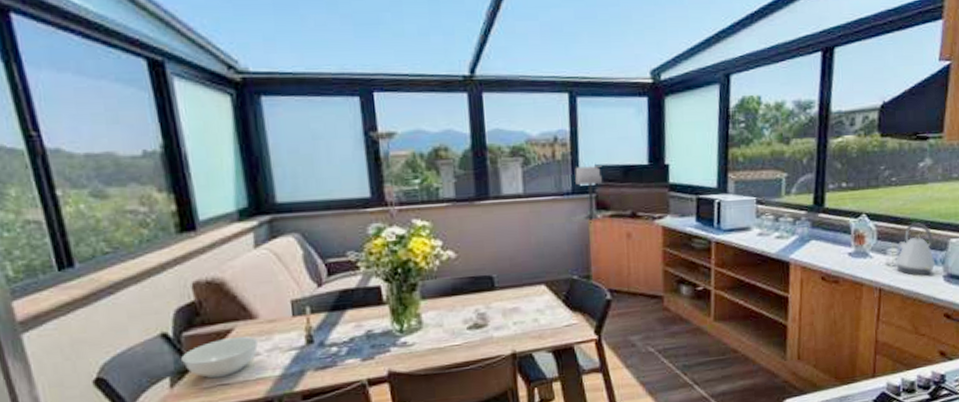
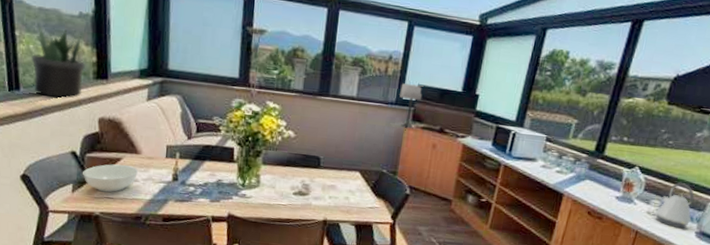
planter: none [84,175,164,268] -> present [31,24,86,99]

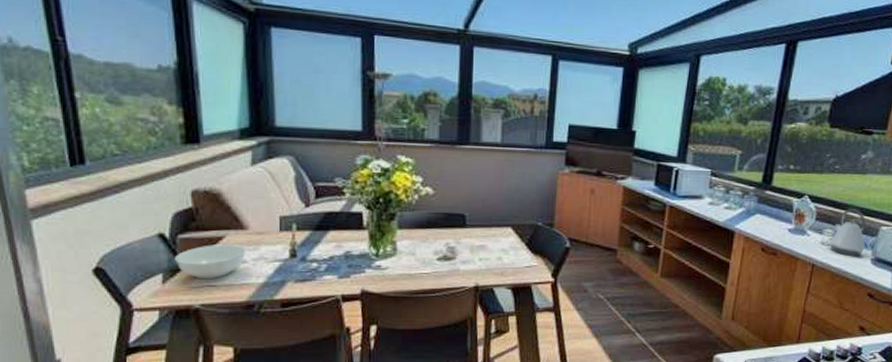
planter: present [31,24,86,99] -> none [98,82,171,171]
table lamp: present [400,83,424,129] -> none [549,124,575,174]

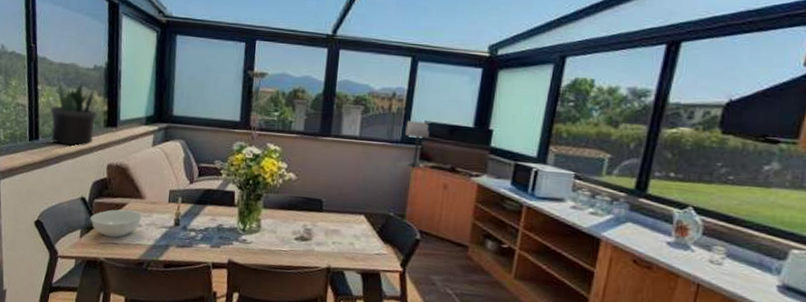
planter: none [98,82,171,171] -> present [50,78,98,147]
table lamp: none [549,124,575,174] -> present [405,121,431,169]
kettle: present [830,208,866,257] -> none [721,225,771,282]

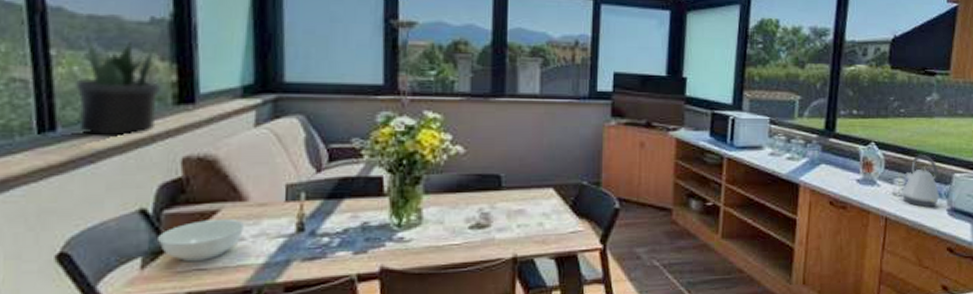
table lamp: present [405,121,431,169] -> none [593,72,621,127]
kettle: none [721,225,771,282] -> present [902,155,940,208]

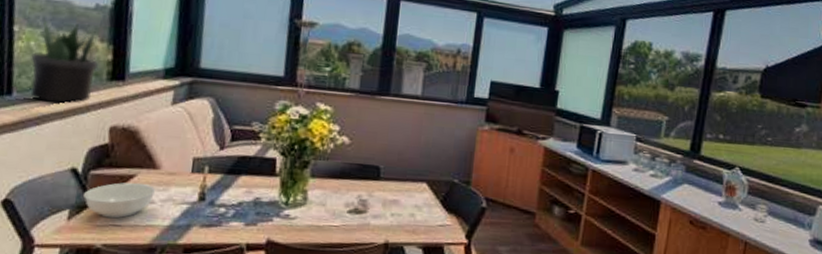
kettle: present [902,155,940,208] -> none [764,184,803,237]

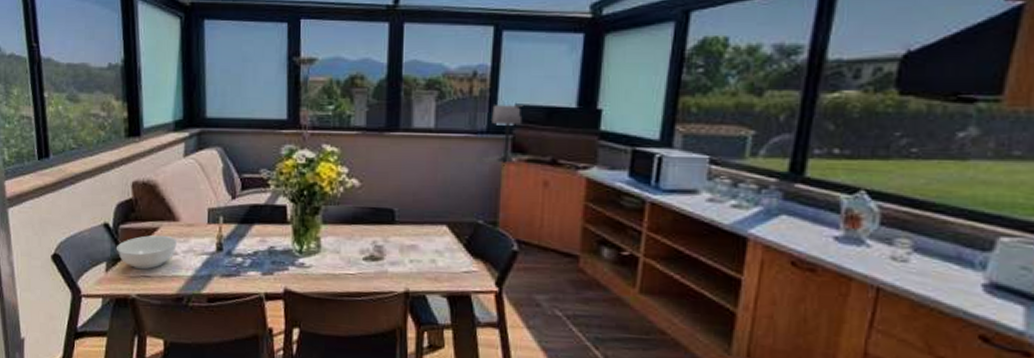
planter: present [31,17,99,105] -> none [61,82,117,163]
table lamp: none [470,80,497,131] -> present [492,105,523,163]

